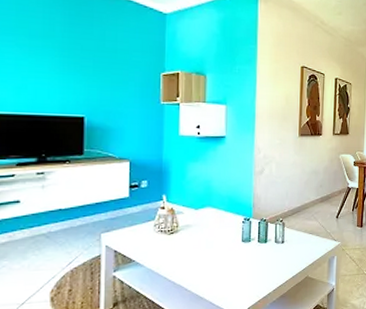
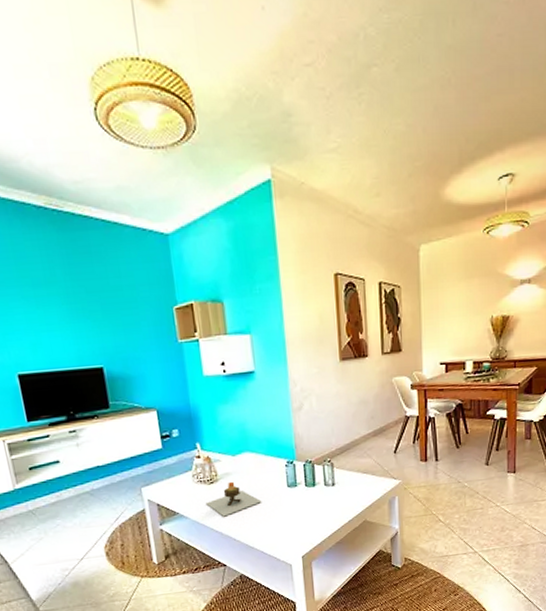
candle: none [163,233,217,267] -> present [206,481,262,517]

